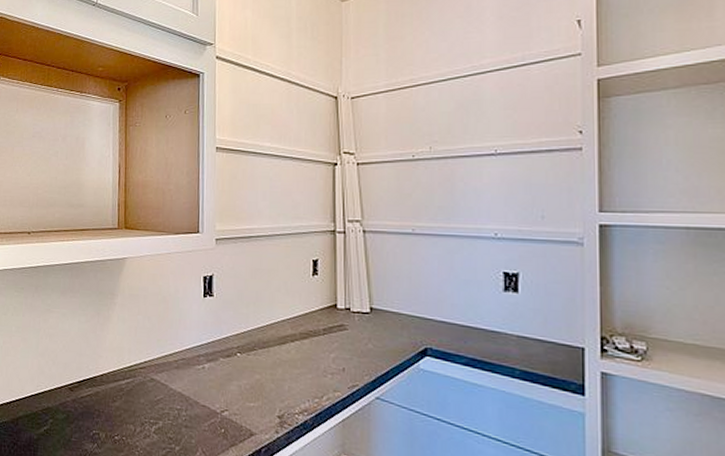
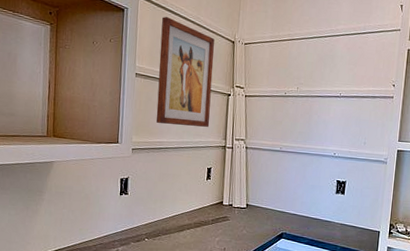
wall art: none [243,76,312,207] -> present [156,16,215,127]

